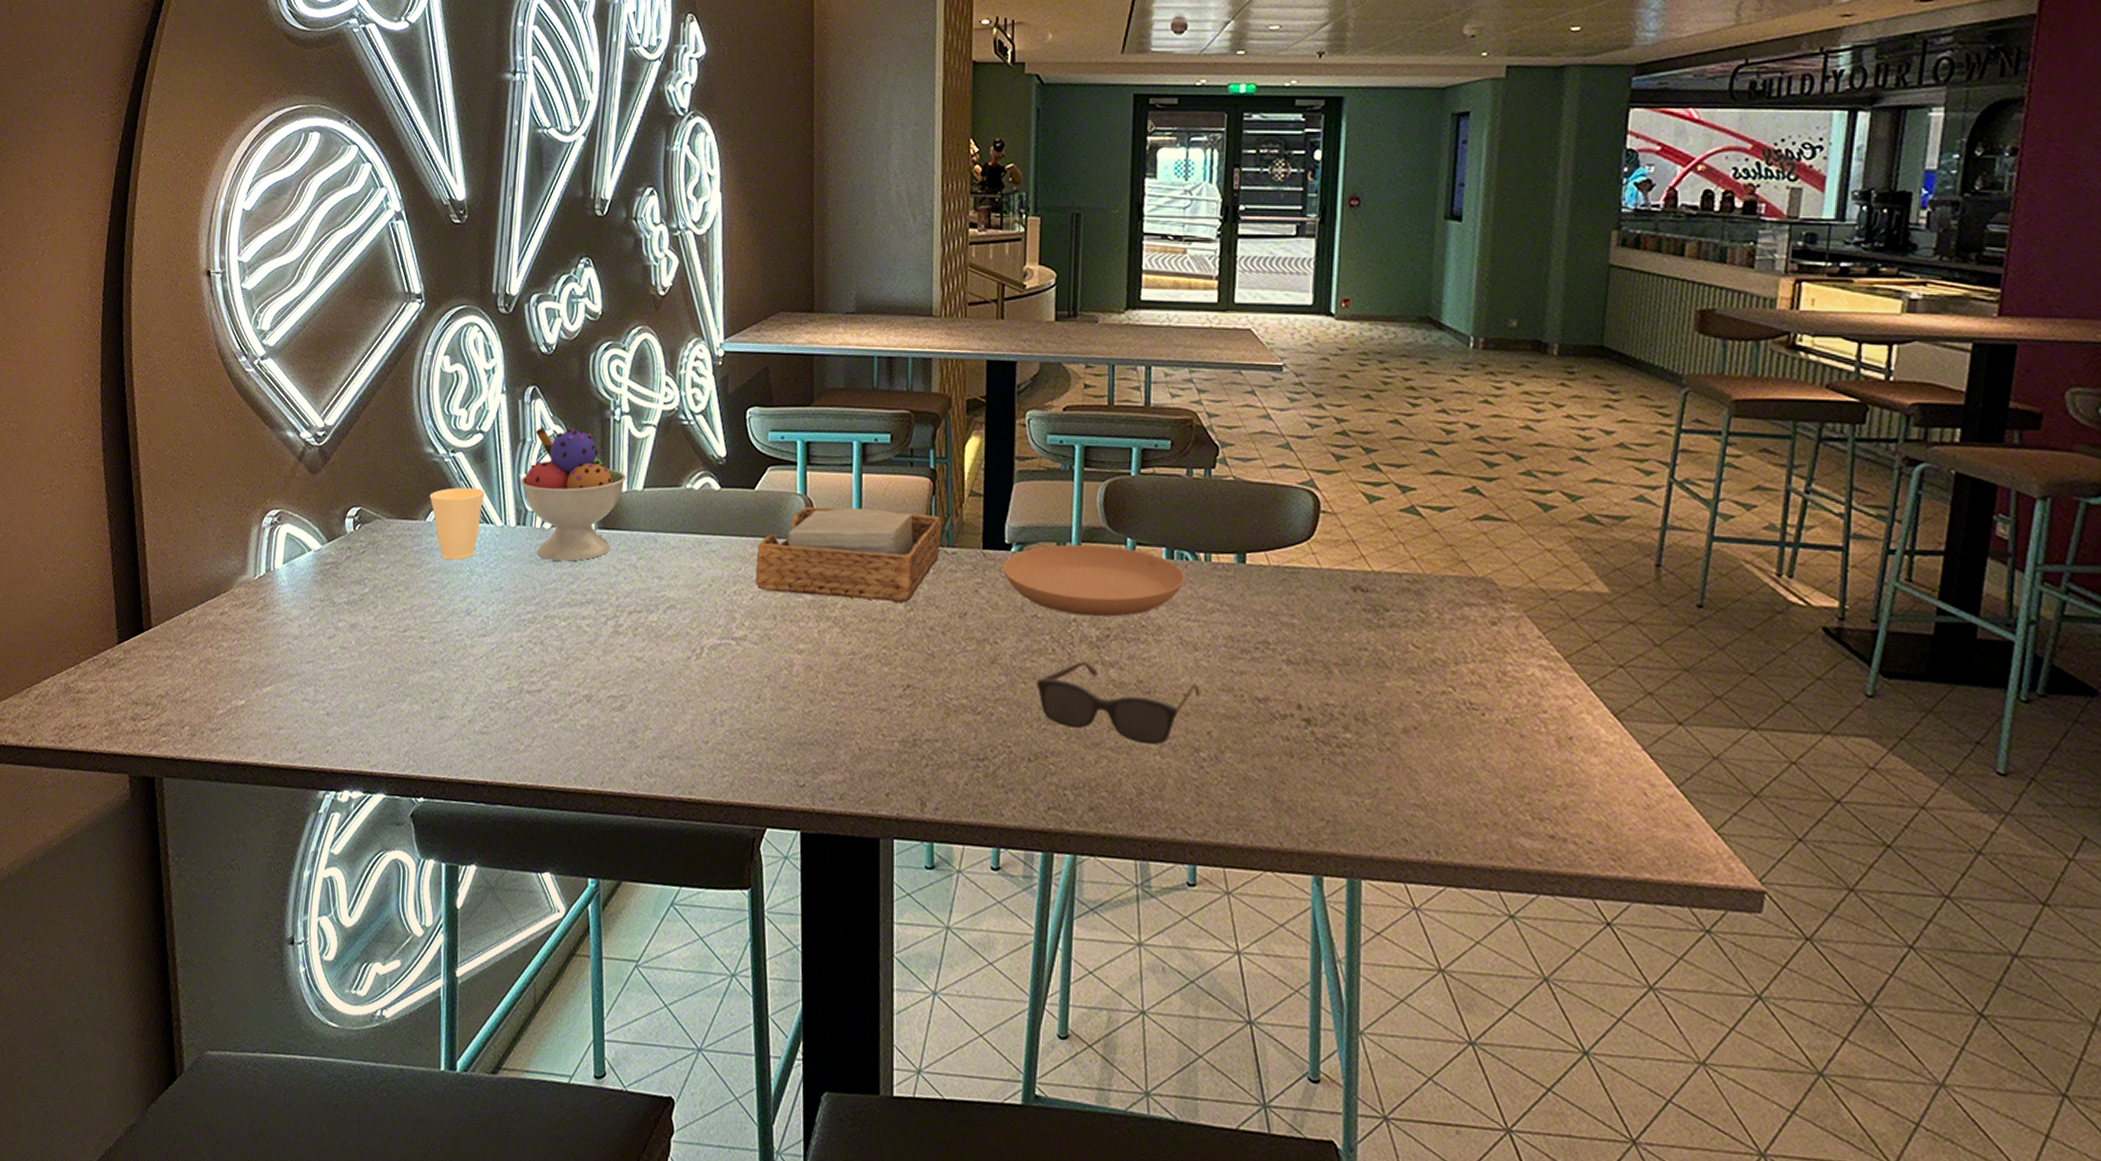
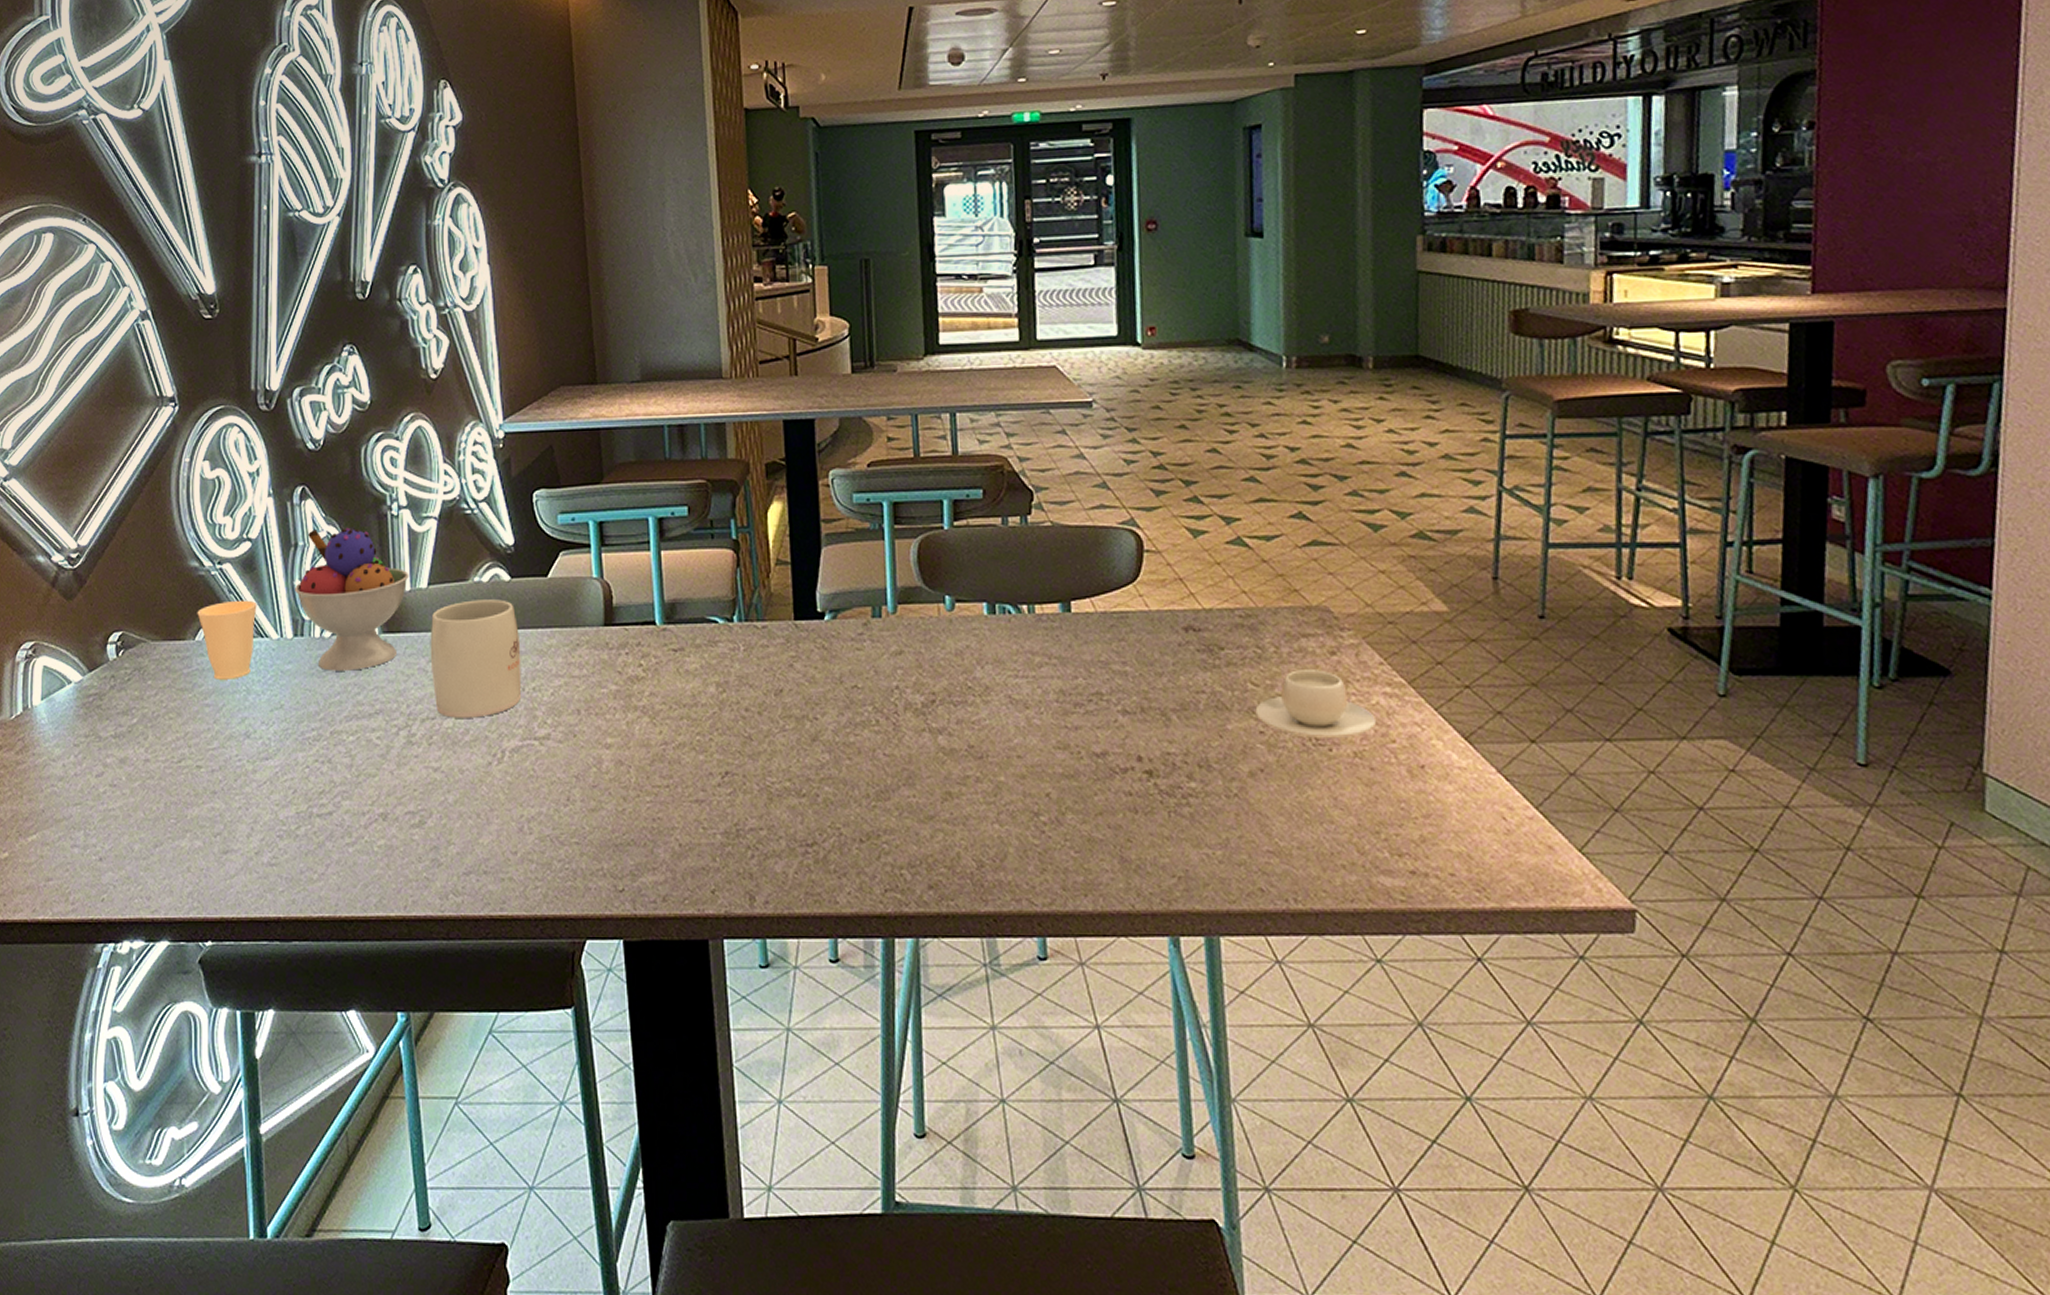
mug: none [640,505,726,615] -> present [430,599,522,718]
napkin holder: present [755,506,942,602] -> none [554,587,750,685]
saucer: present [1003,544,1186,617] -> none [817,605,1010,682]
sunglasses: present [1036,661,1202,746] -> none [862,730,1036,814]
teacup: none [1414,636,1531,705] -> present [1255,670,1377,738]

